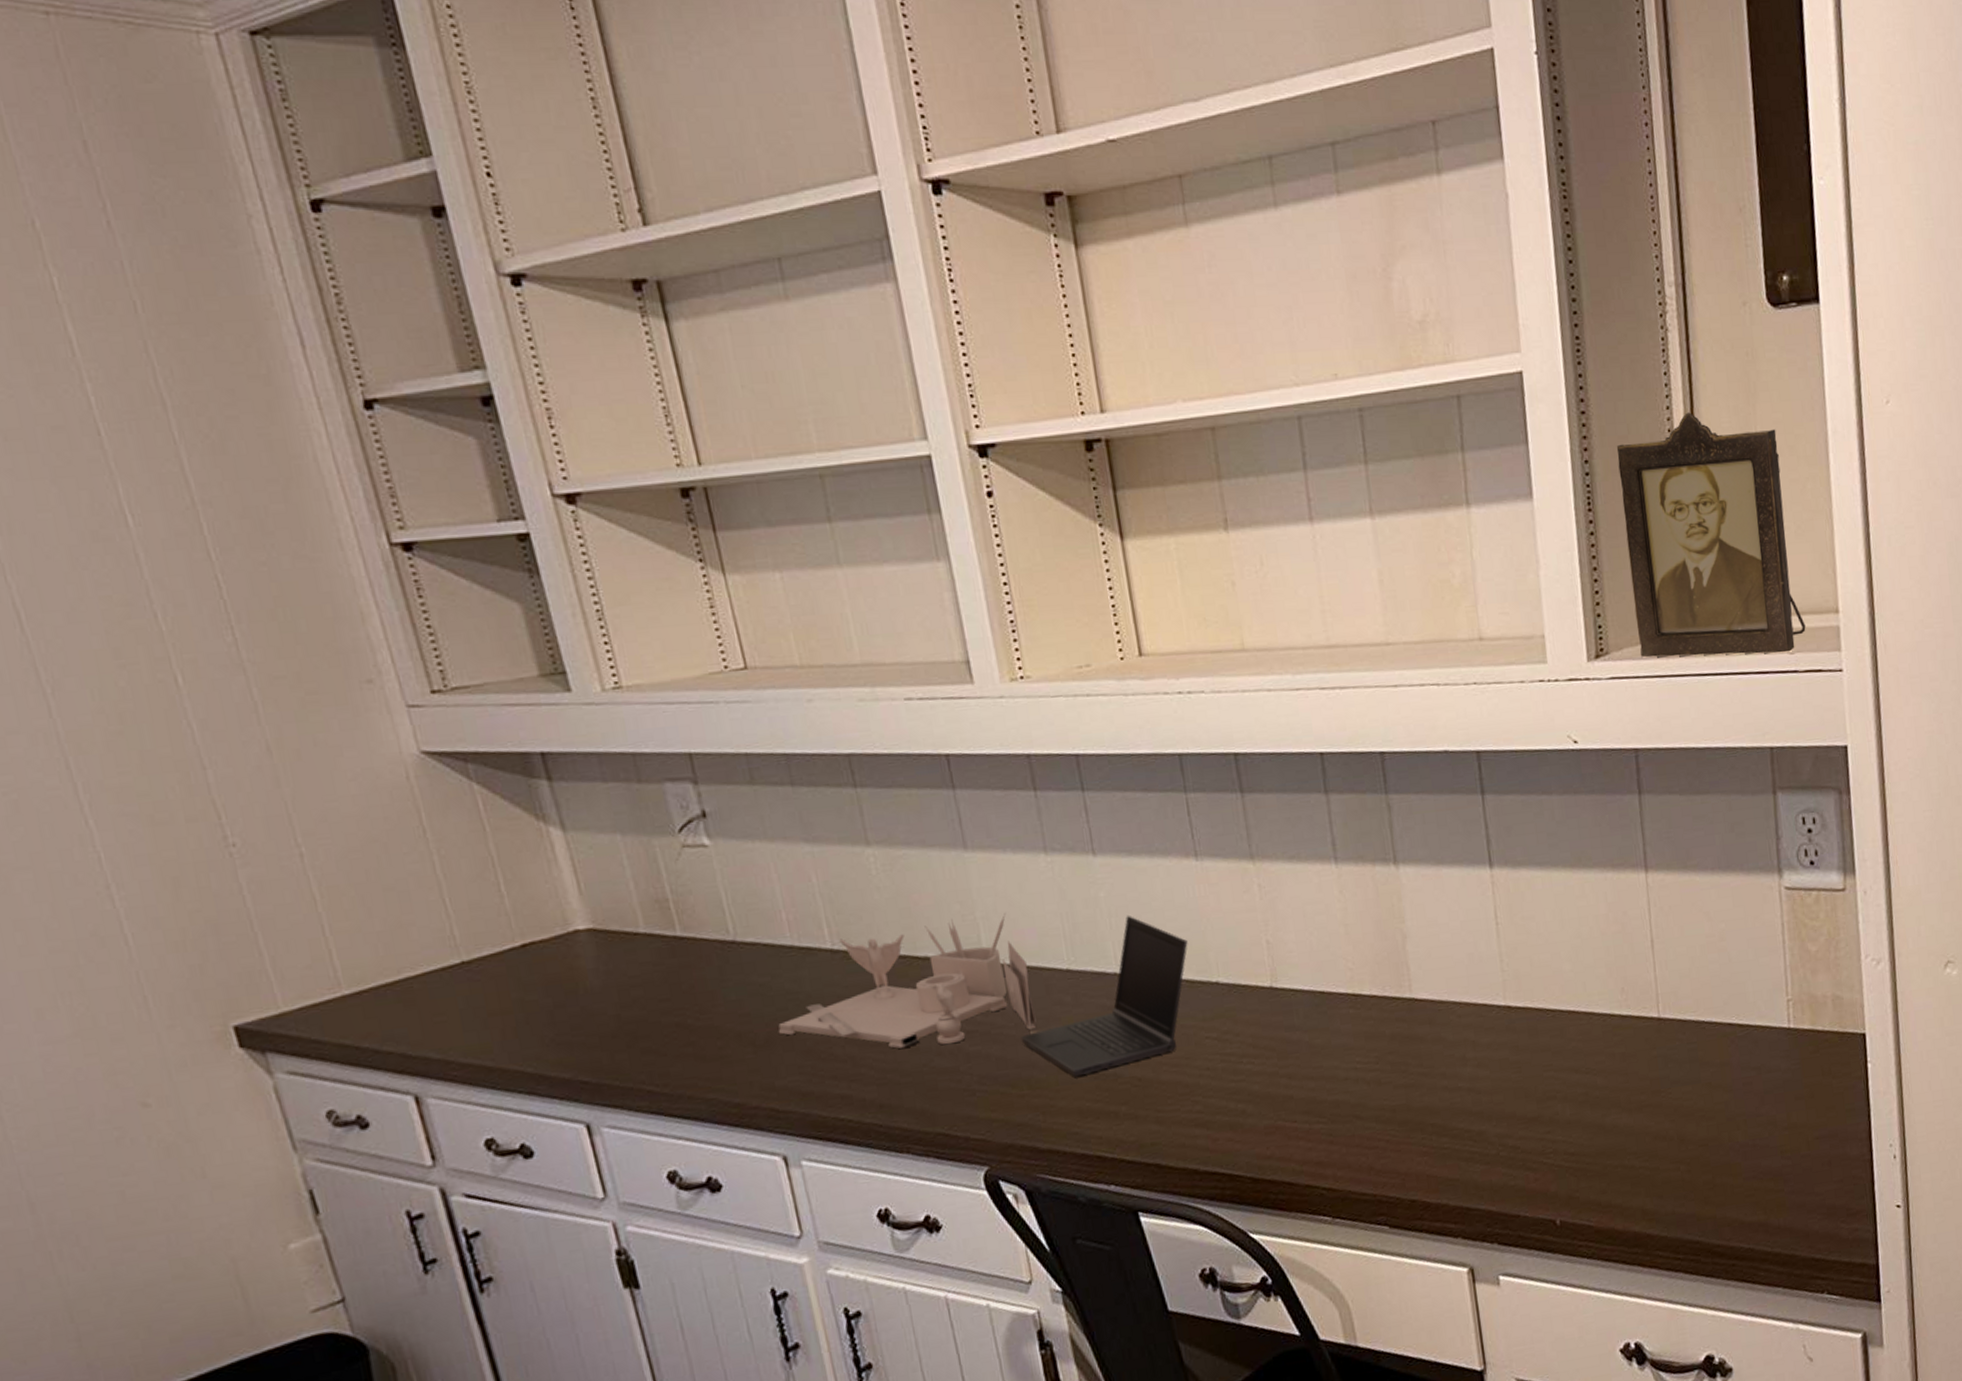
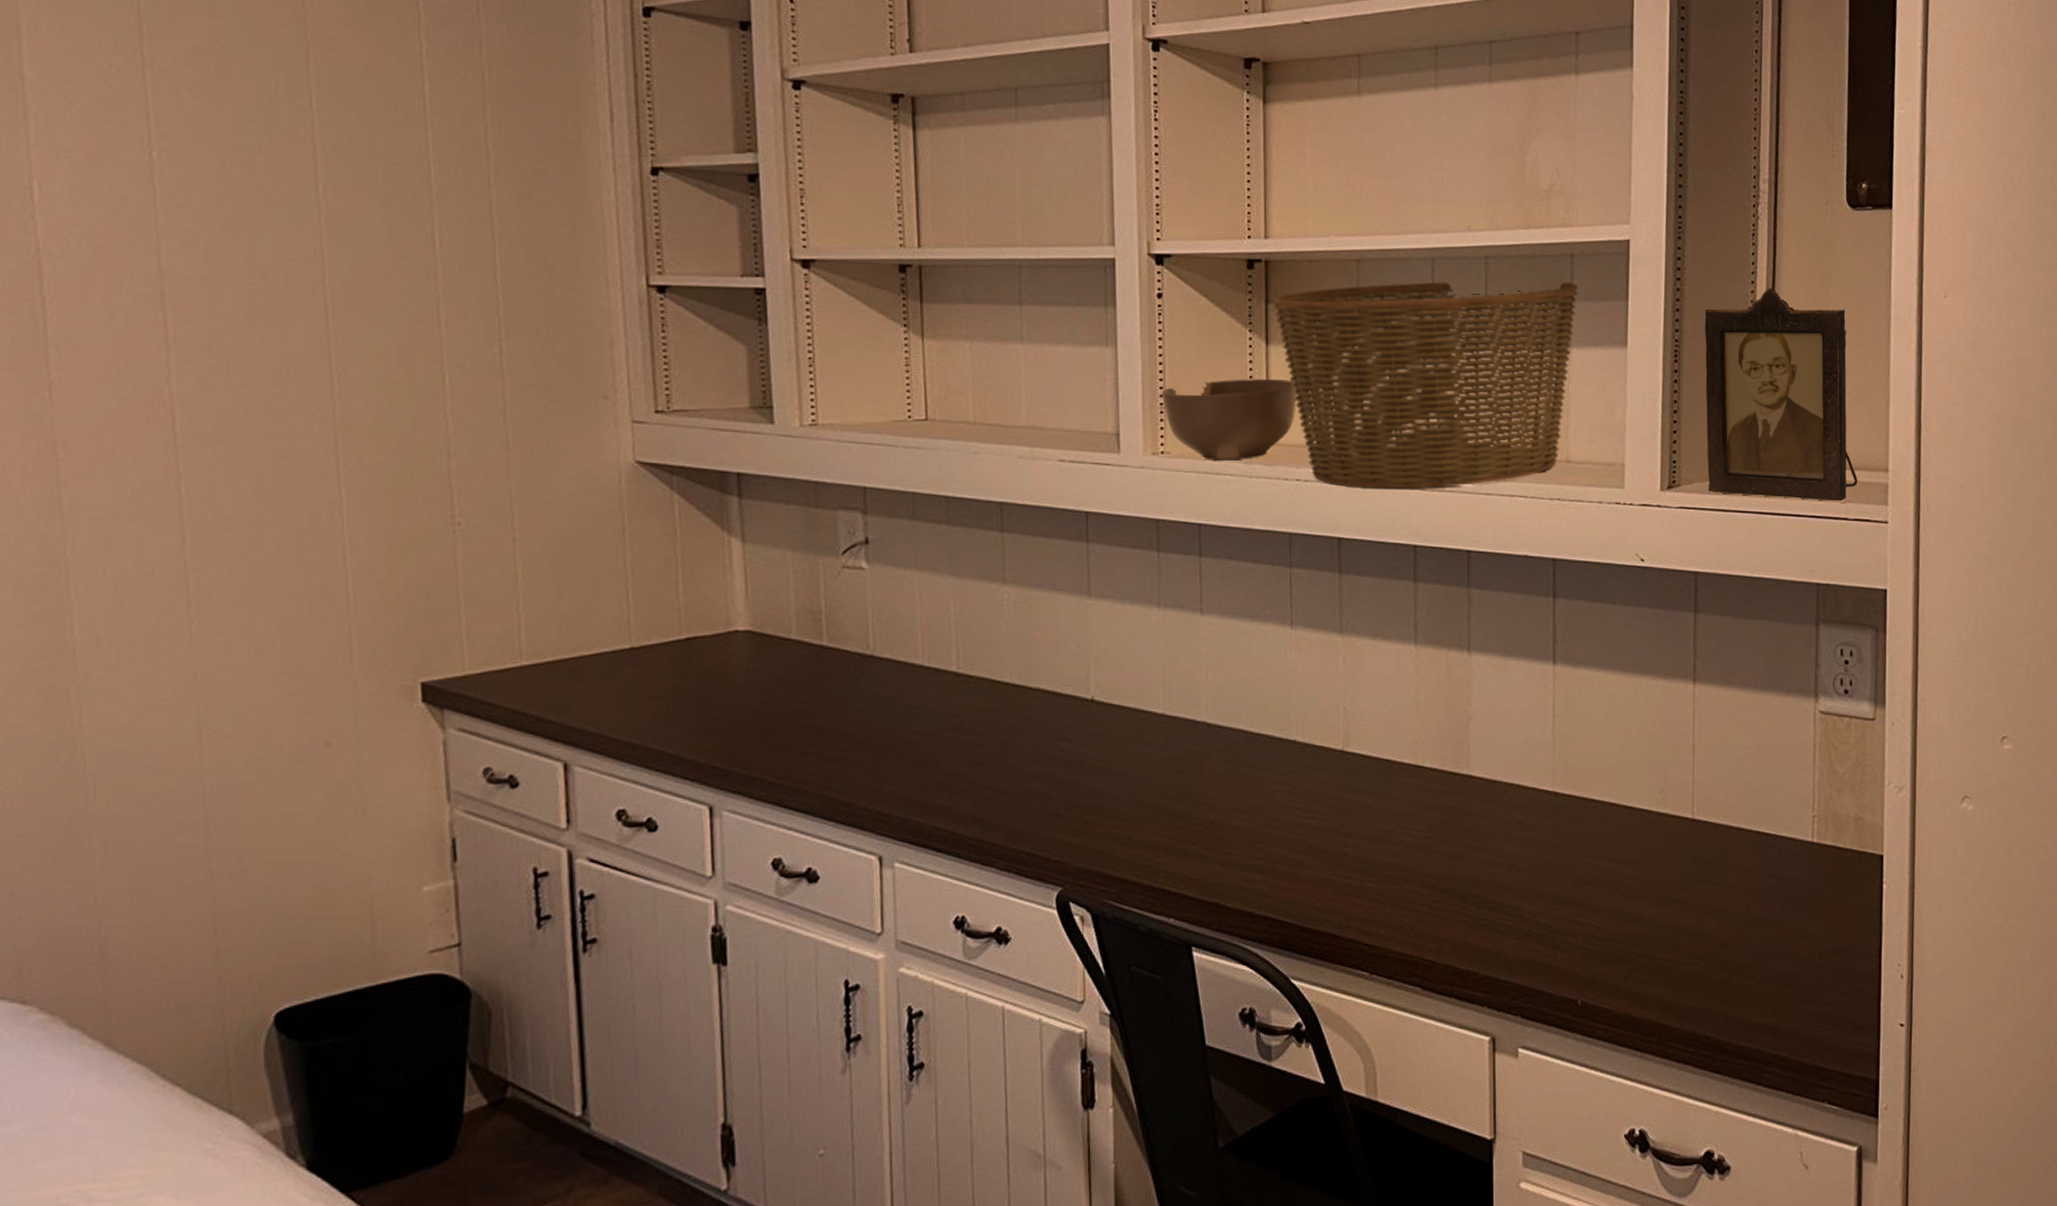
desk organizer: present [778,913,1037,1050] -> none [895,656,1127,771]
bowl: none [1009,578,1167,681] -> present [1161,379,1297,460]
laptop computer: present [1020,915,1188,1077] -> none [1110,670,1273,813]
basket: none [1119,429,1471,694] -> present [1272,281,1578,489]

